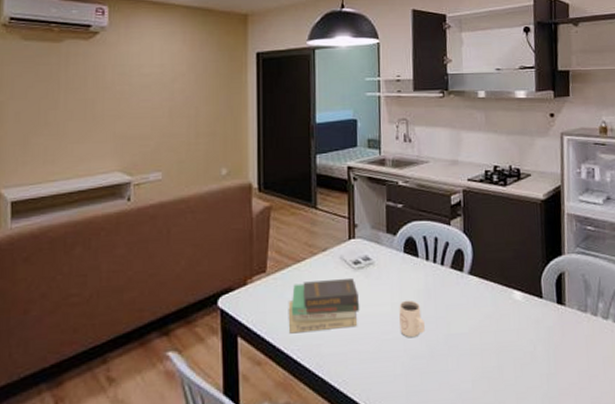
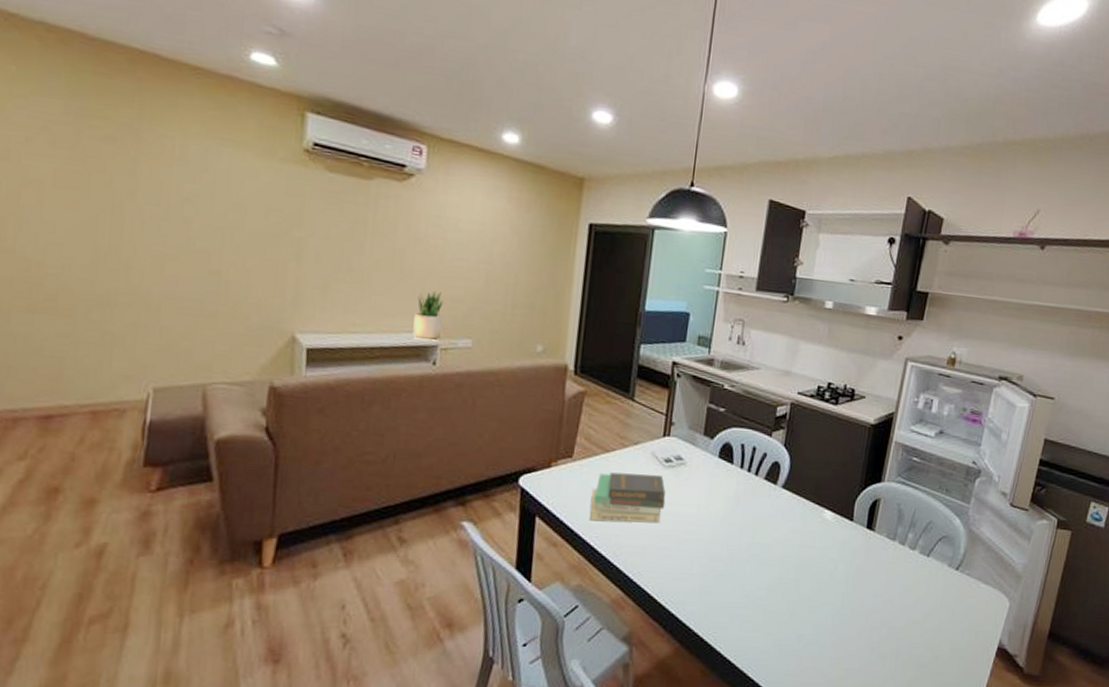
planter: none [107,132,134,179] -> present [413,291,444,341]
mug: present [399,300,425,338] -> none [703,504,729,542]

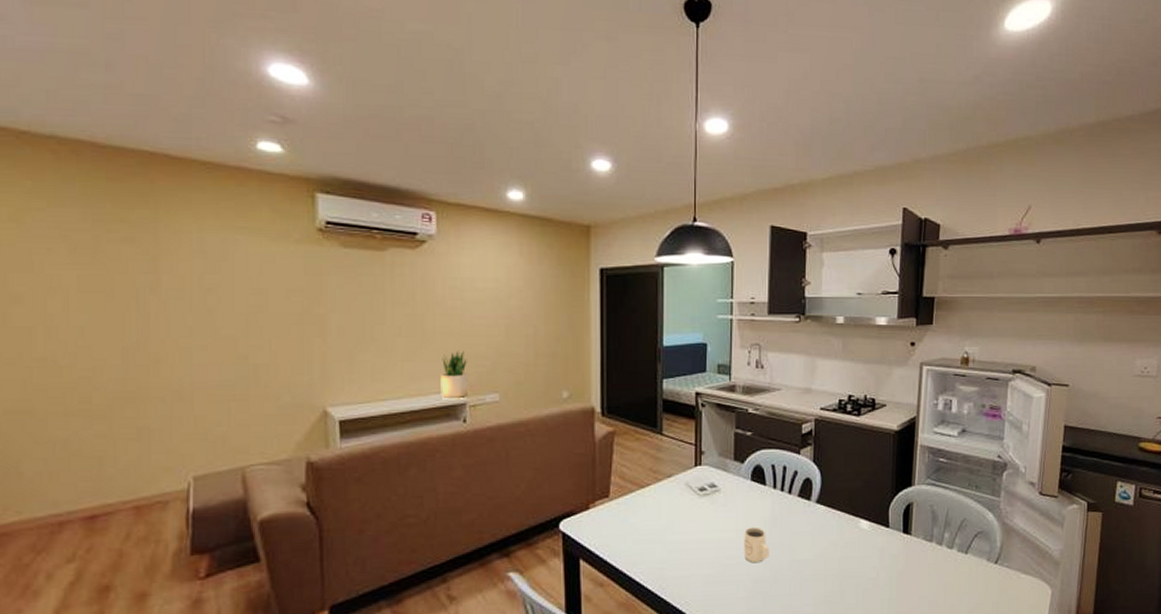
books: present [590,472,666,523] -> none [631,505,705,557]
mug: none [703,504,729,542] -> present [744,527,769,563]

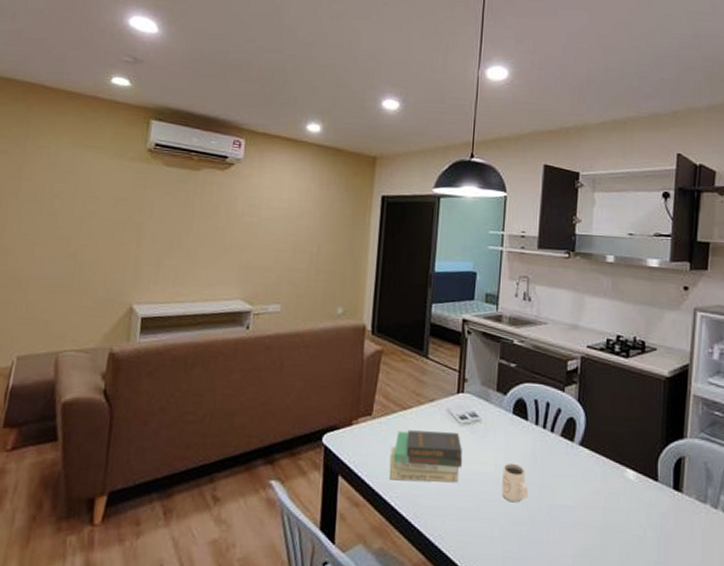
planter: present [440,351,469,399] -> none [230,263,257,307]
books: none [631,505,705,557] -> present [389,430,463,483]

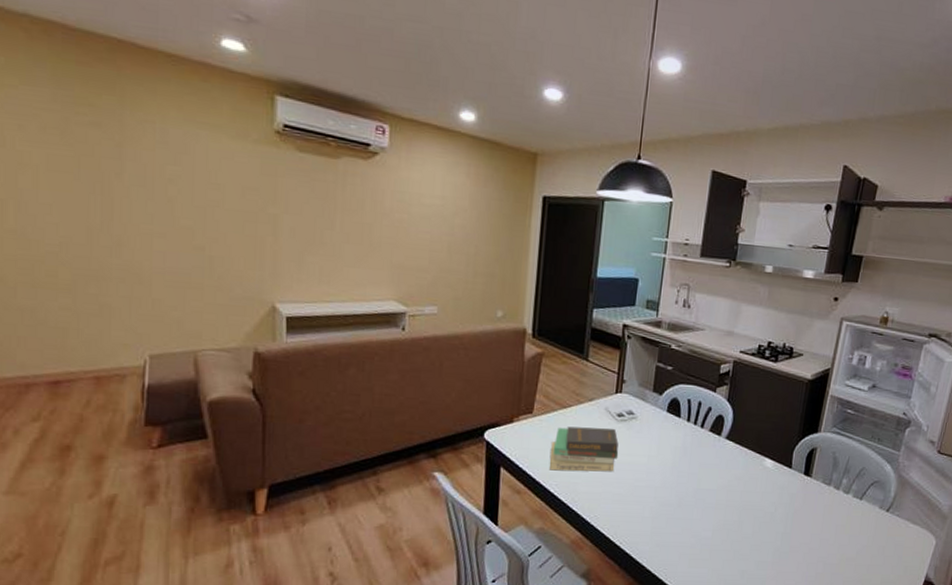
mug: present [502,463,528,503] -> none [653,454,677,488]

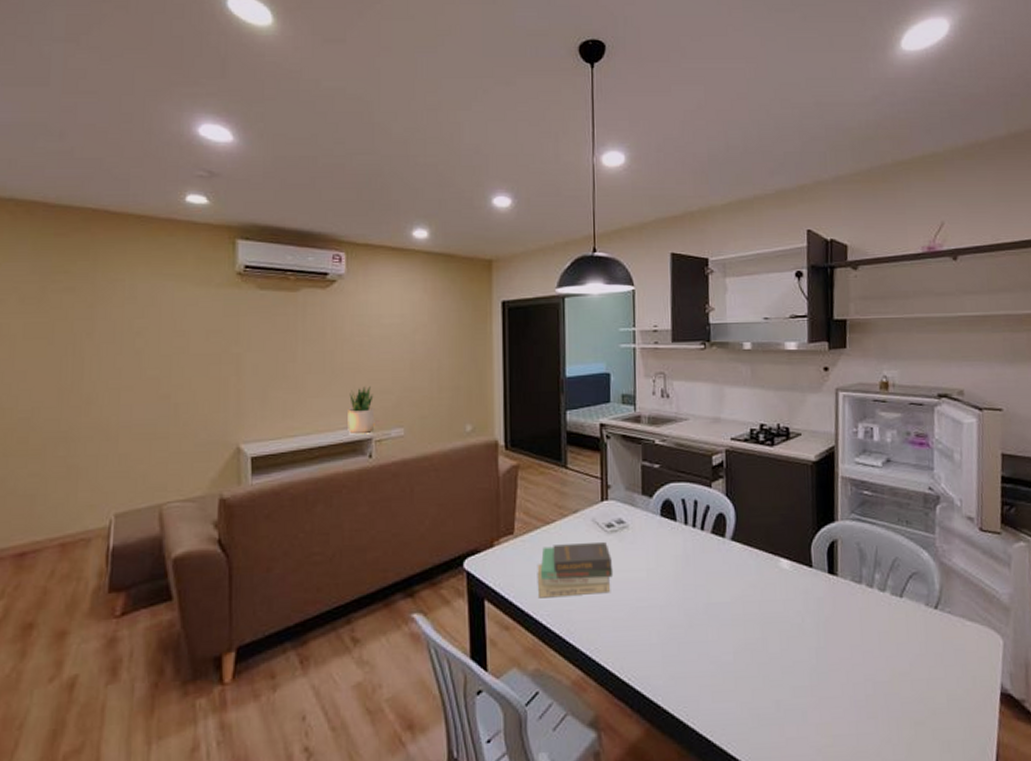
planter: none [383,262,410,308] -> present [348,386,375,435]

